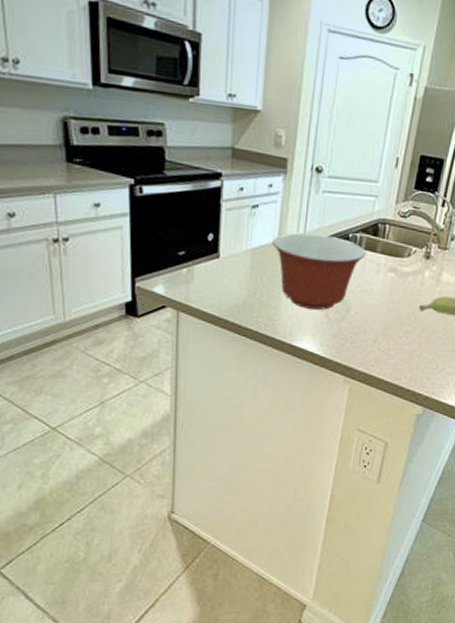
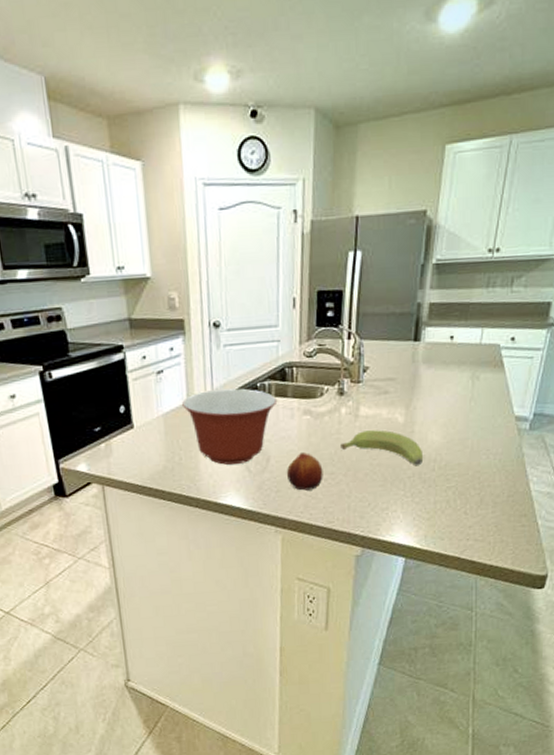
fruit: none [364,308,399,346] -> present [287,453,323,491]

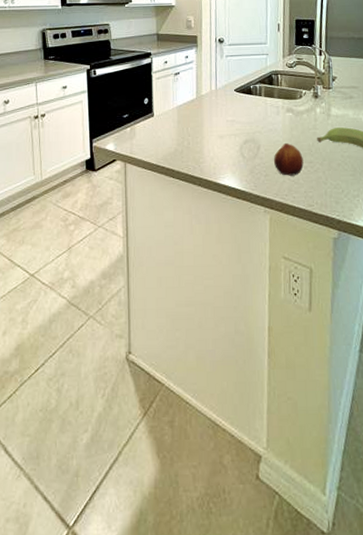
mixing bowl: present [182,388,278,465] -> none [192,89,266,150]

